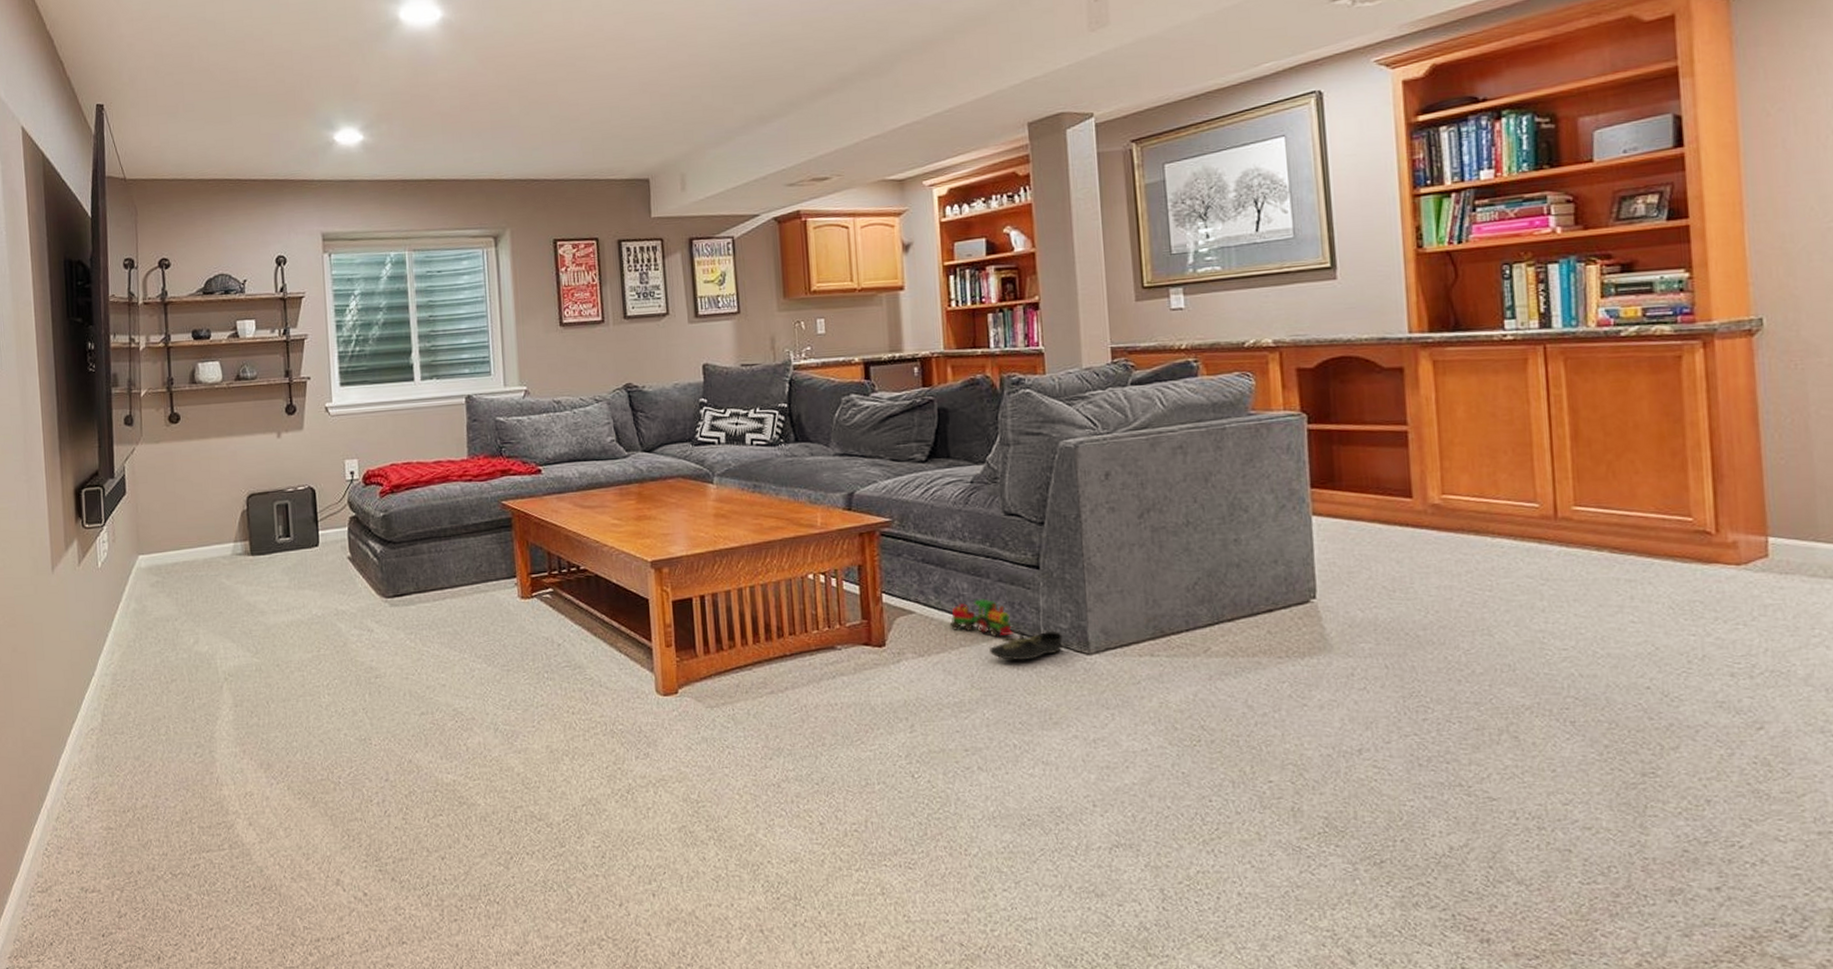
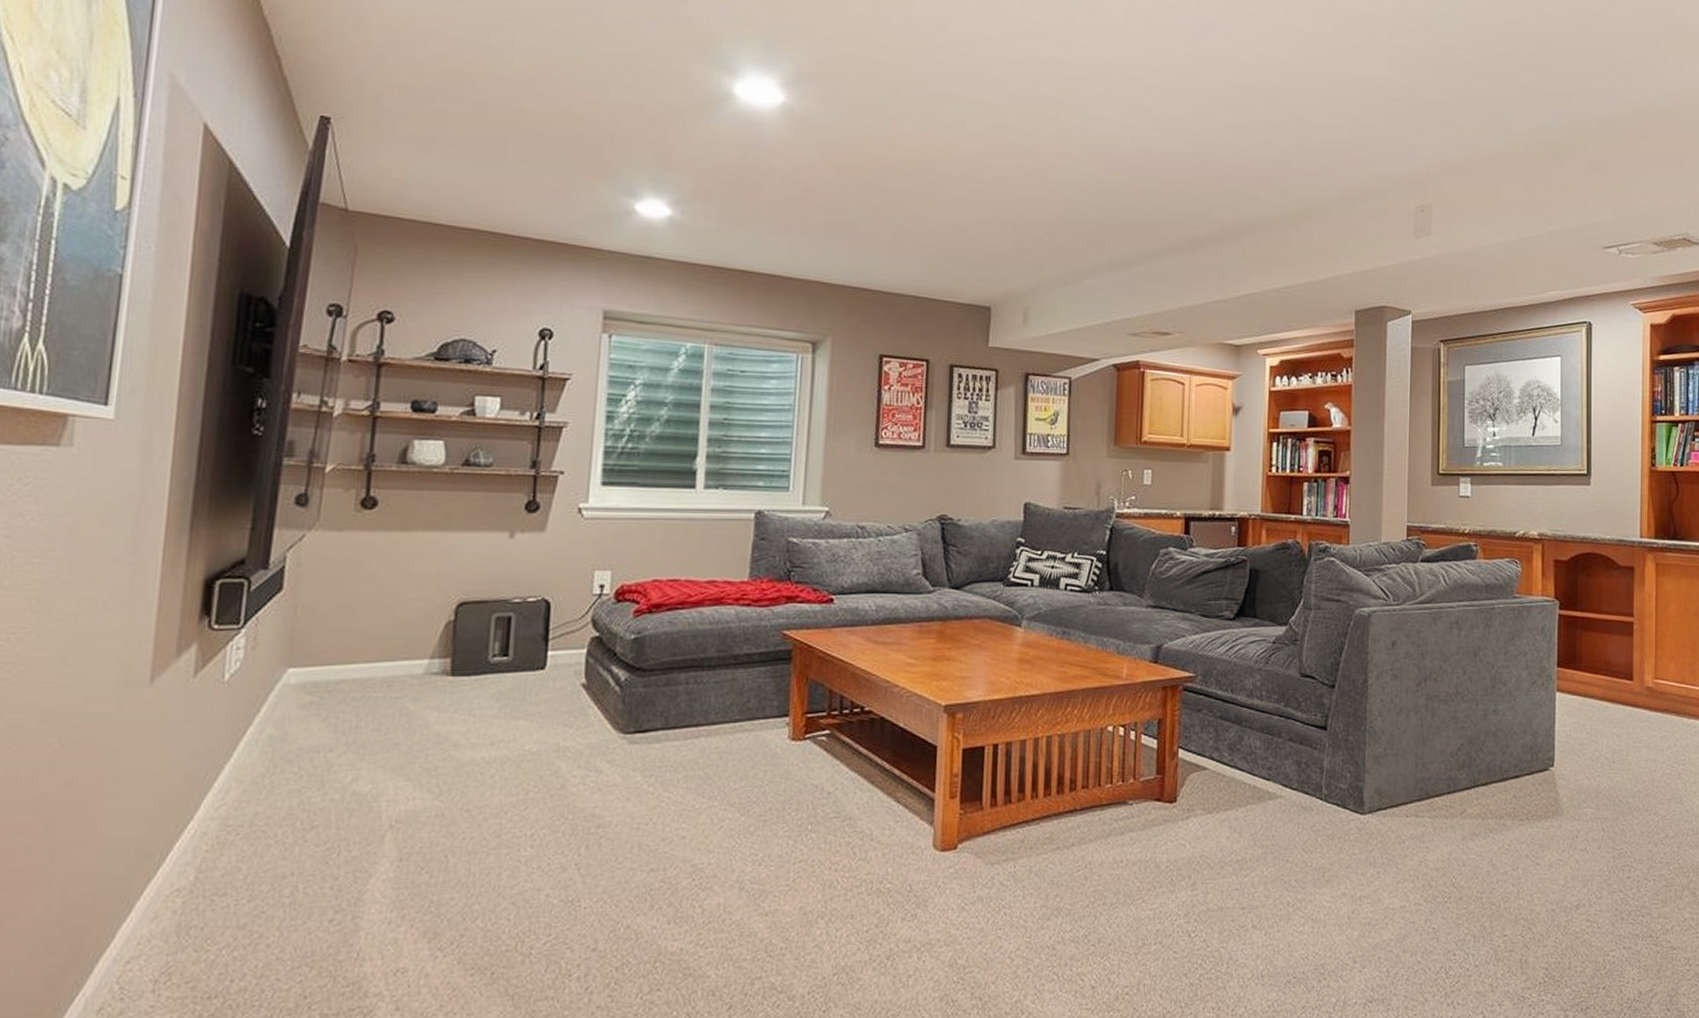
toy train: present [949,598,1014,637] -> none [1239,757,1298,795]
shoe: present [990,631,1063,661] -> none [1274,790,1341,820]

